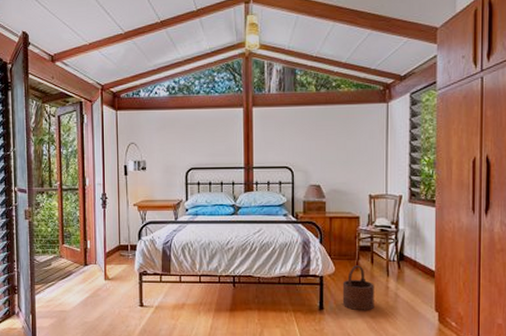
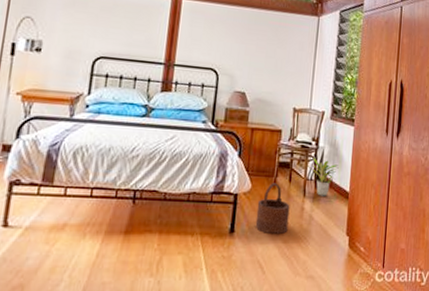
potted plant: none [388,240,422,276] -> present [306,158,339,196]

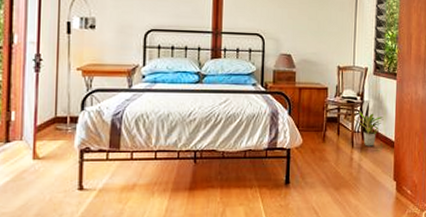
wooden bucket: present [255,183,290,235] -> none [308,137,340,184]

